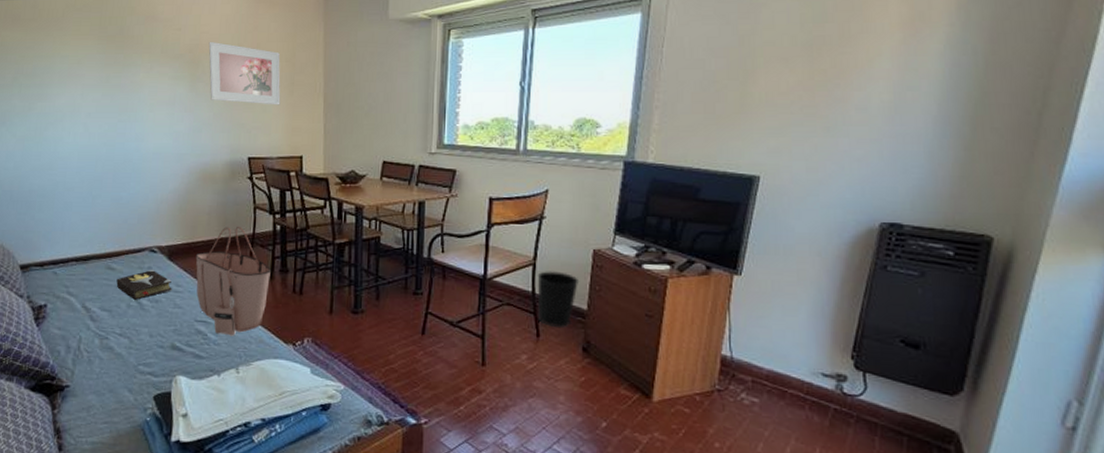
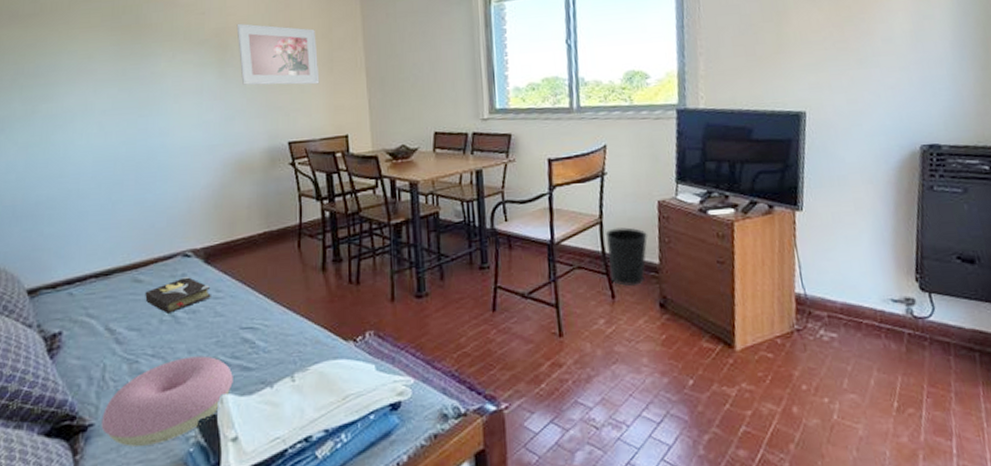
cushion: none [75,339,187,410] -> present [101,356,233,447]
tote bag: present [195,226,271,336] -> none [236,217,322,341]

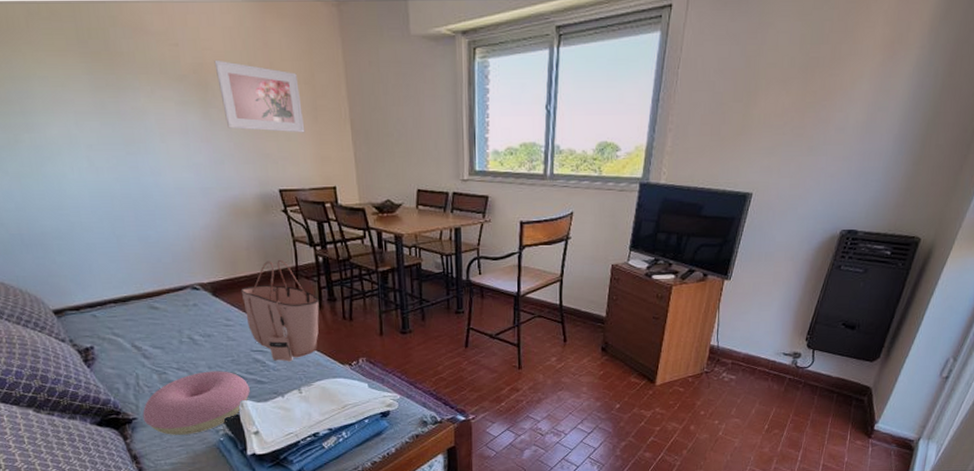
hardback book: present [145,276,211,313] -> none [162,306,223,336]
tote bag: none [236,217,322,341] -> present [241,259,319,362]
wastebasket: present [605,227,649,286] -> none [564,285,600,333]

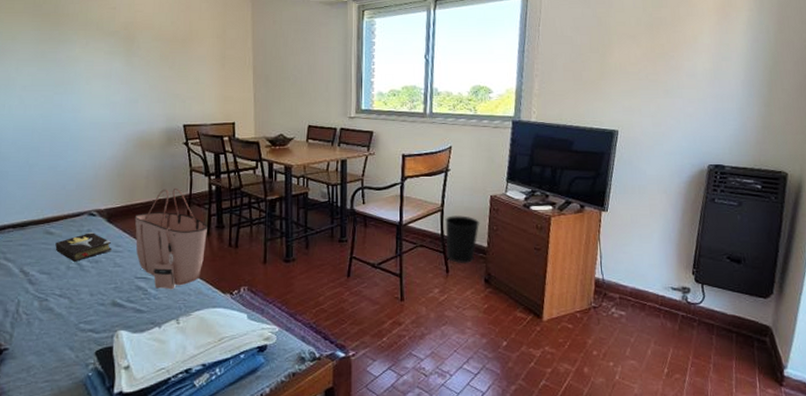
cushion: present [142,371,250,435] -> none [14,298,128,368]
hardback book: none [162,306,223,336] -> present [55,231,112,262]
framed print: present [214,59,305,133] -> none [143,19,213,77]
wastebasket: none [564,285,600,333] -> present [445,215,480,263]

